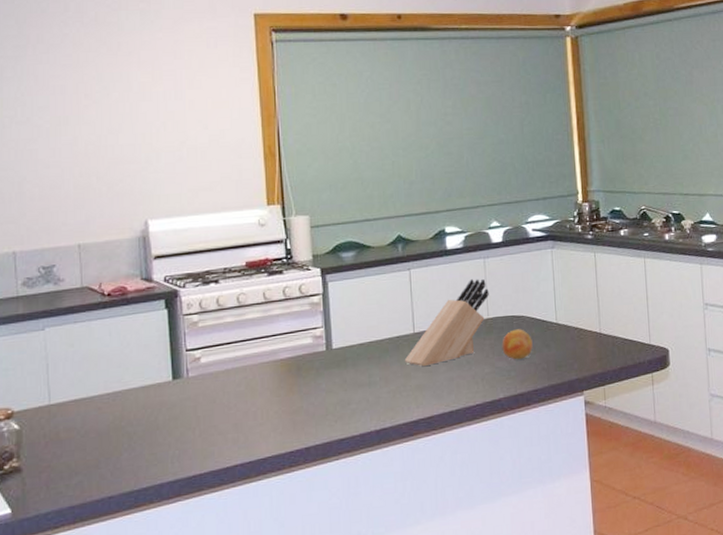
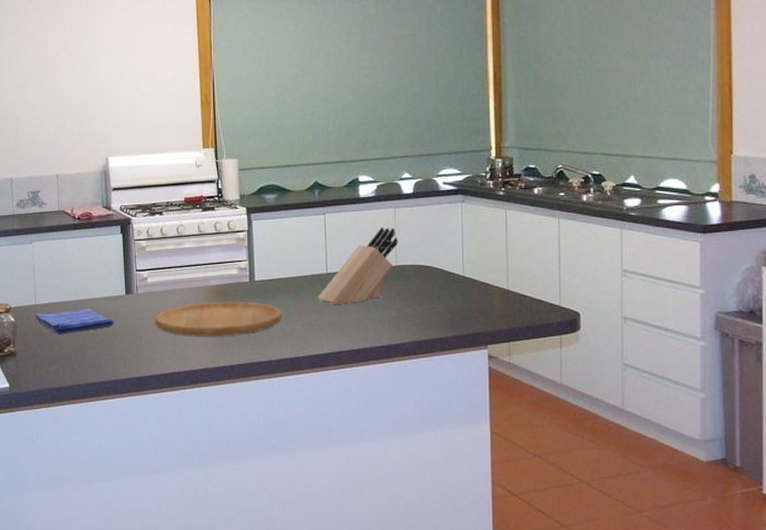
dish towel: none [49,401,158,438] -> present [35,308,114,334]
cutting board: none [211,373,365,420] -> present [155,301,282,337]
fruit: present [502,329,533,360] -> none [408,278,439,308]

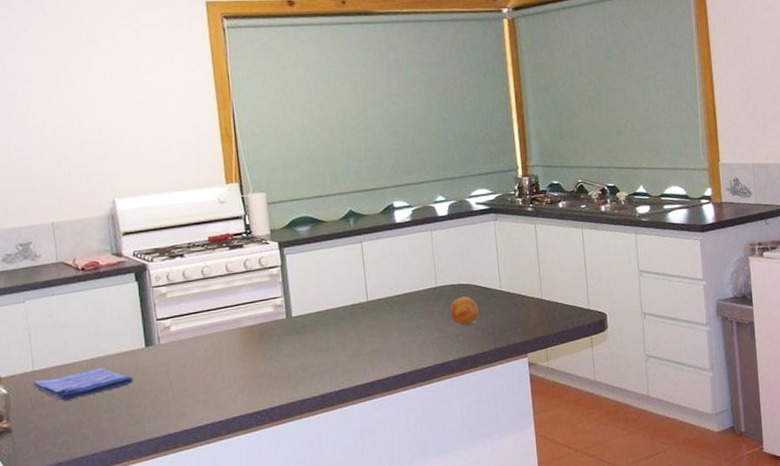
cutting board: present [155,301,282,337] -> none [182,339,323,383]
knife block: present [317,227,398,305] -> none [359,250,437,333]
fruit: none [408,278,439,308] -> present [450,296,479,325]

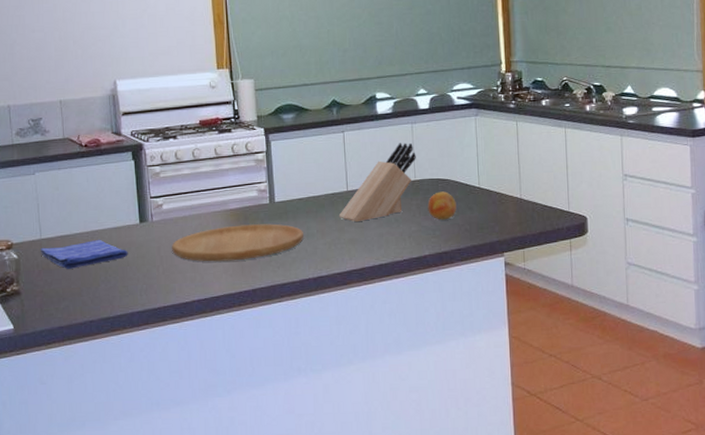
cutting board: none [182,339,323,383] -> present [172,224,304,262]
knife block: none [359,250,437,333] -> present [338,142,416,223]

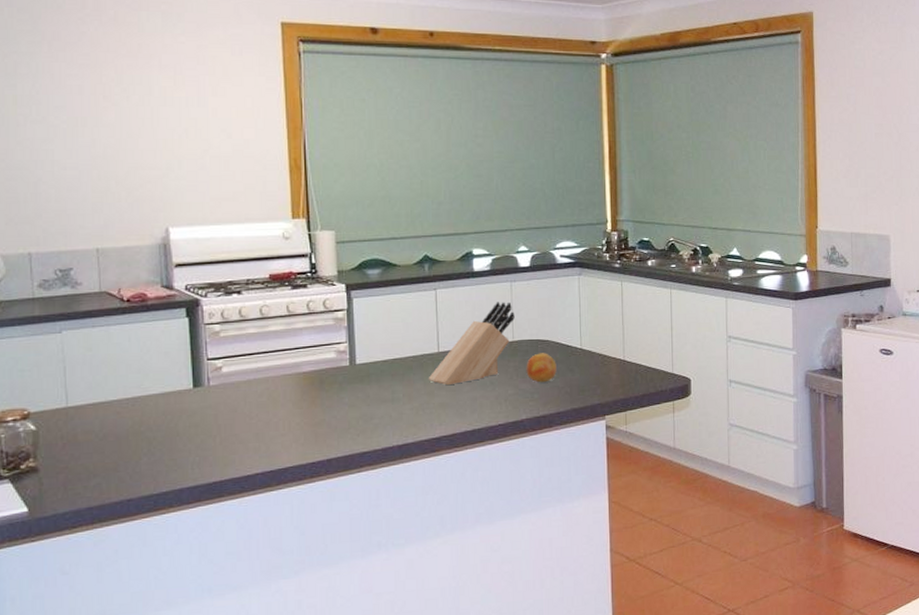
dish towel: present [41,239,128,269] -> none [67,406,178,441]
cutting board: present [172,224,304,262] -> none [232,387,388,430]

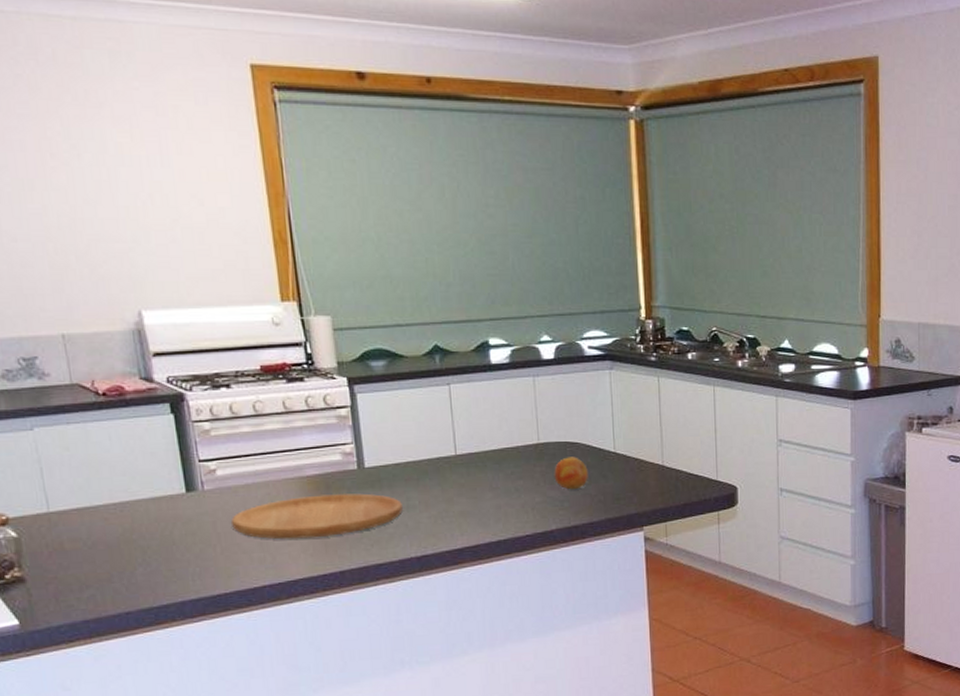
cutting board: none [232,387,388,430] -> present [231,493,403,540]
knife block: present [428,302,515,386] -> none [445,399,539,492]

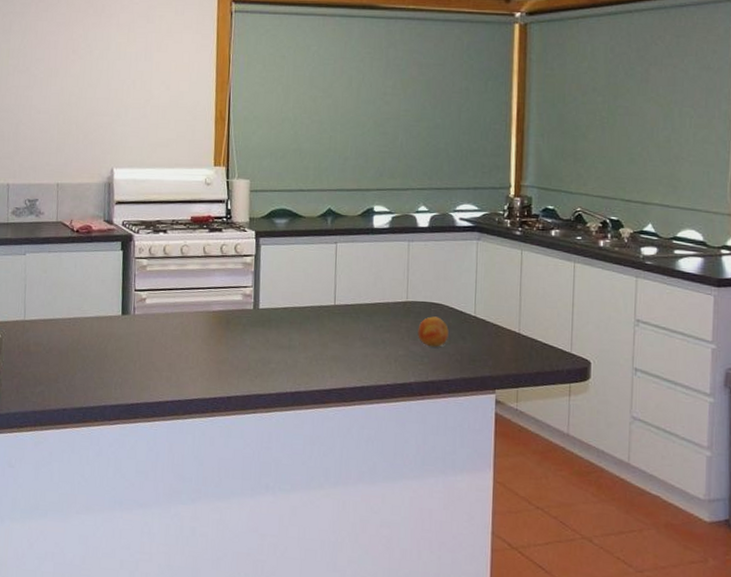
cutting board: present [231,493,403,540] -> none [151,328,285,365]

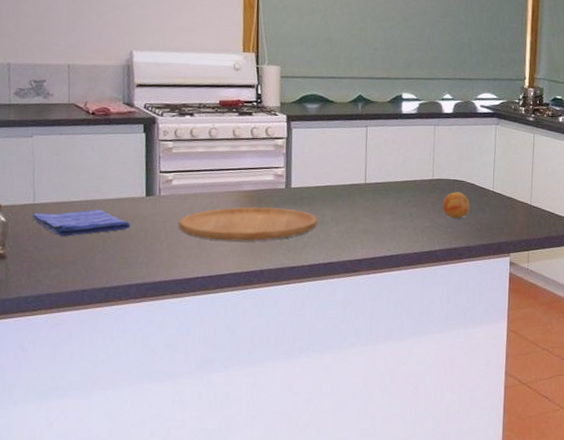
dish towel: none [23,326,108,354] -> present [33,209,131,236]
cutting board: none [151,328,285,365] -> present [178,207,317,241]

